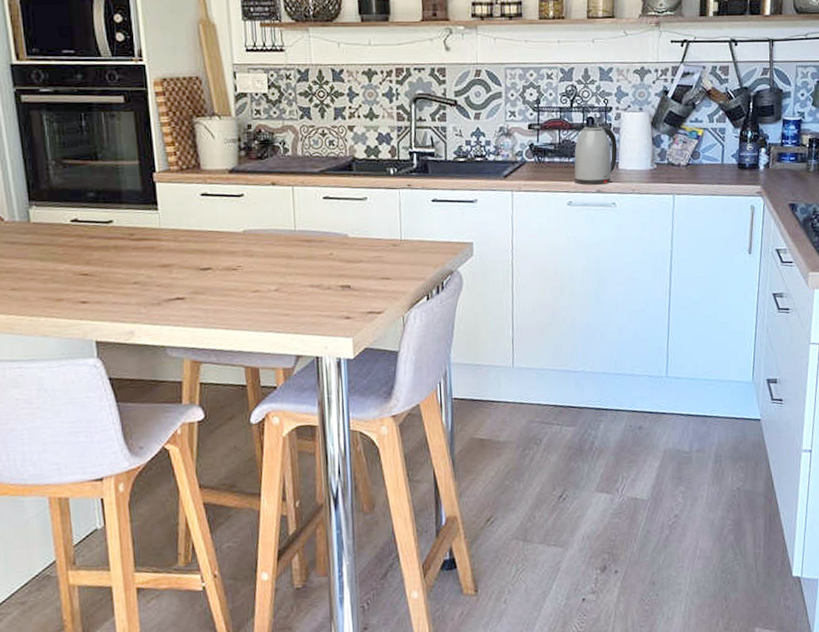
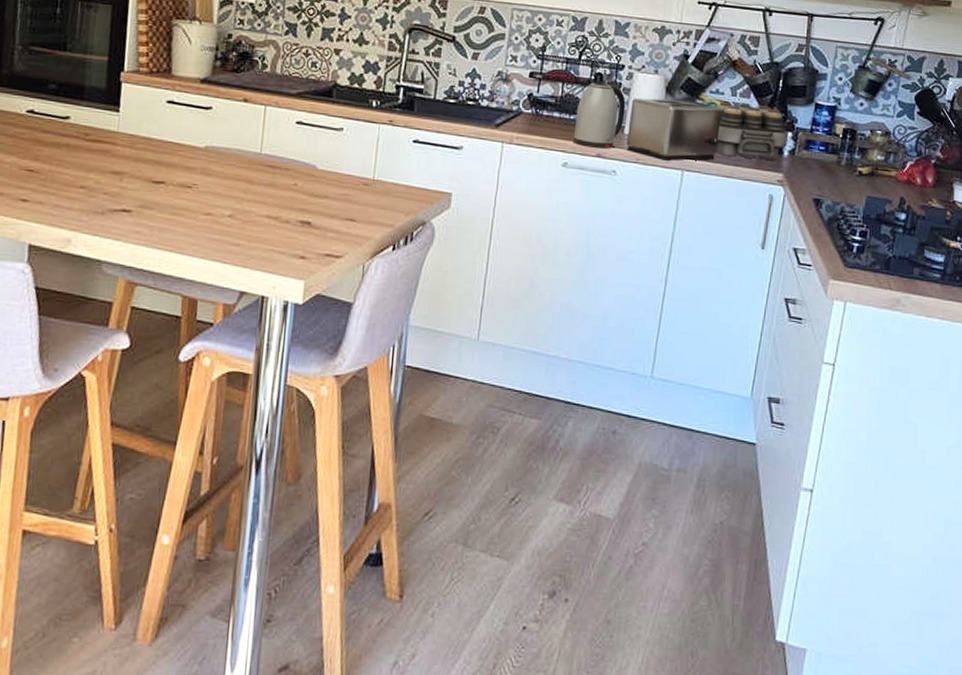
toaster: none [621,131,703,189] -> present [627,97,723,162]
spice rack: none [697,128,763,177] -> present [715,102,789,160]

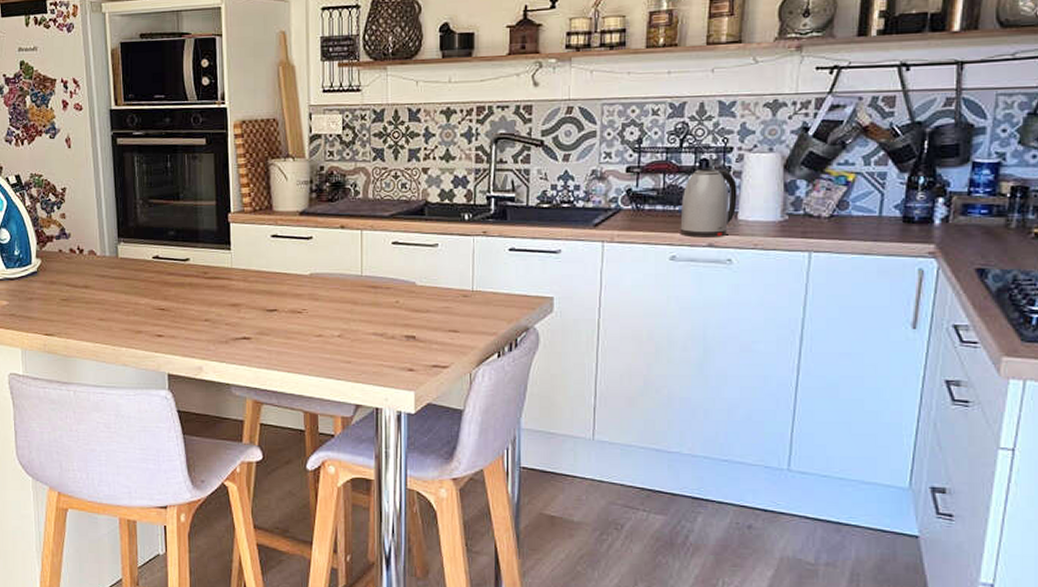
toaster: present [627,97,723,162] -> none [742,175,854,245]
spice rack: present [715,102,789,160] -> none [846,172,940,232]

